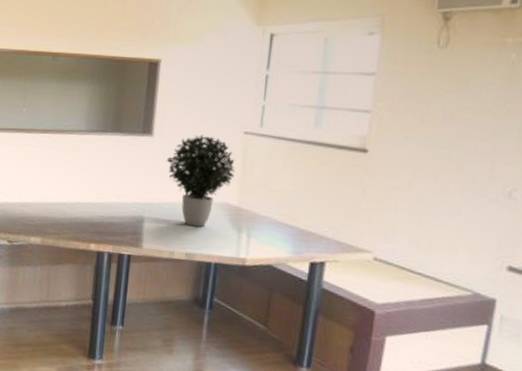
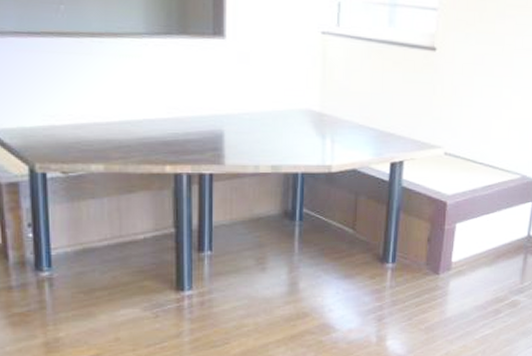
potted plant: present [166,135,235,228] -> none [242,36,315,137]

